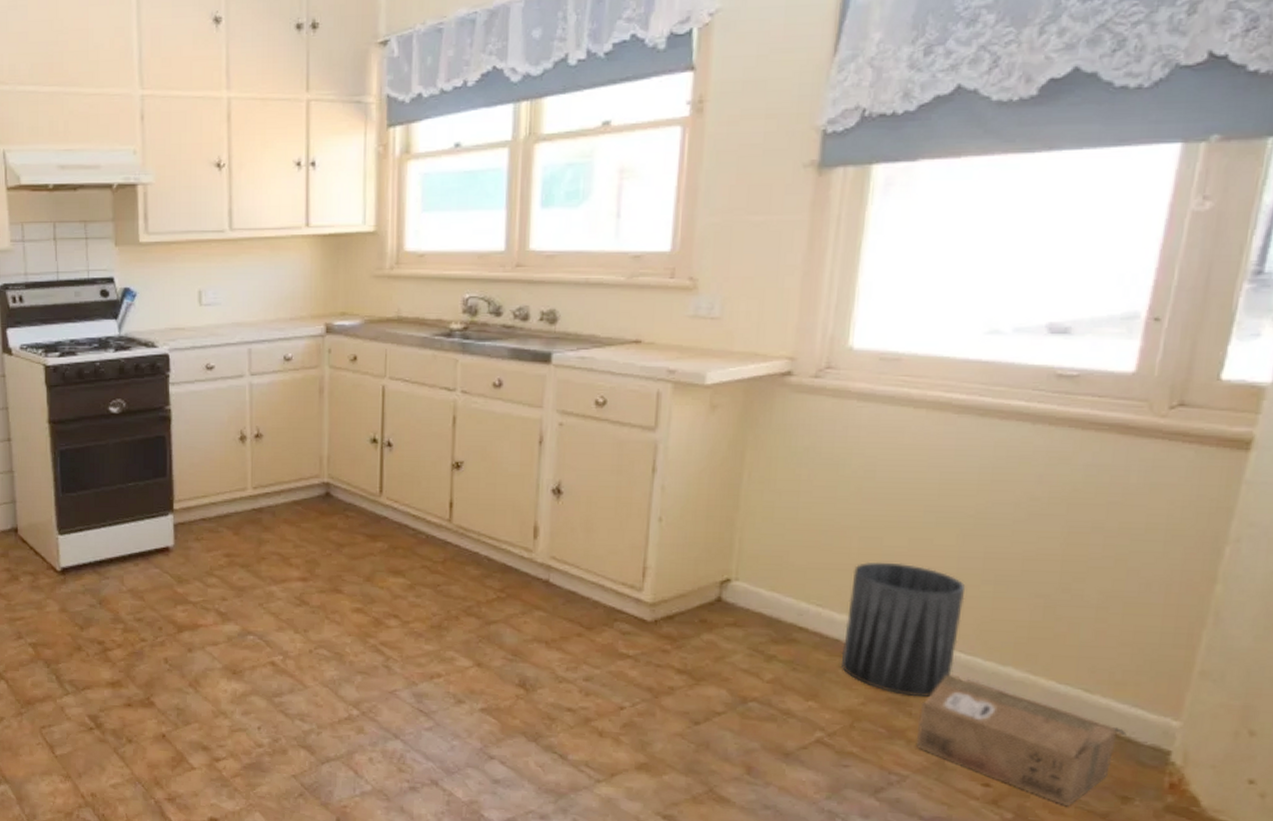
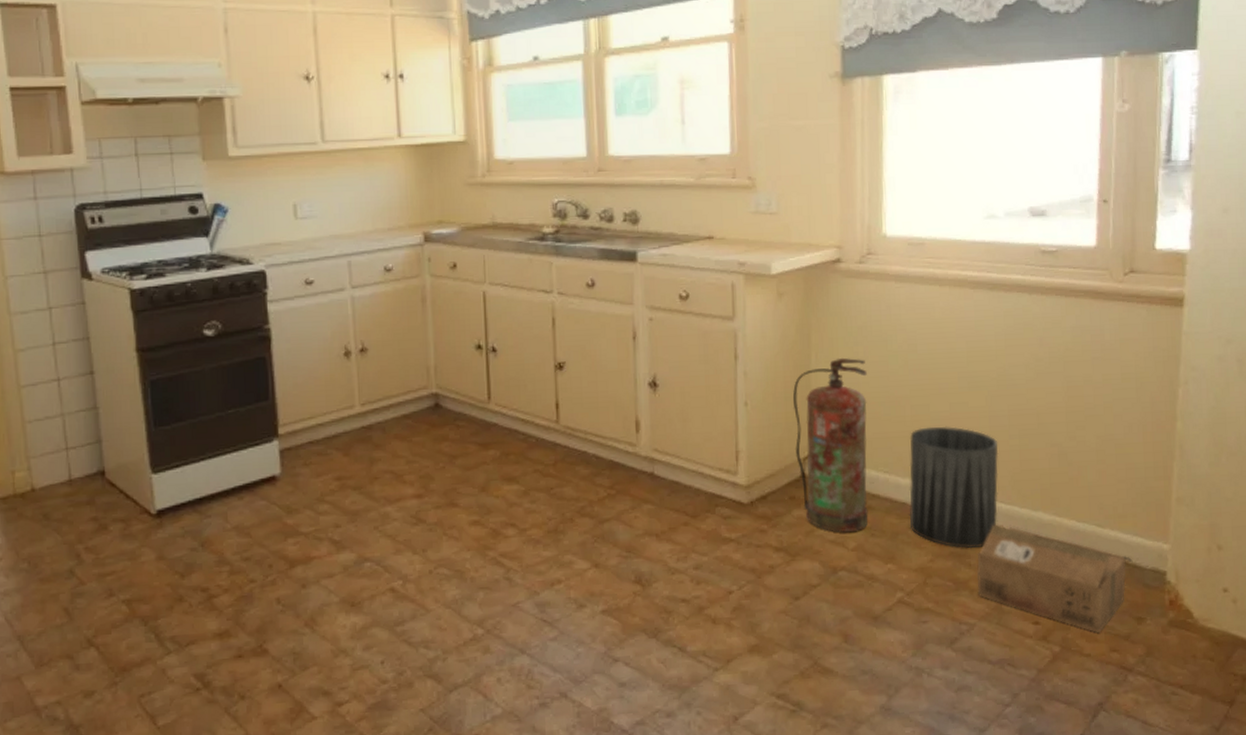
fire extinguisher: none [713,479,809,664] -> present [792,357,868,533]

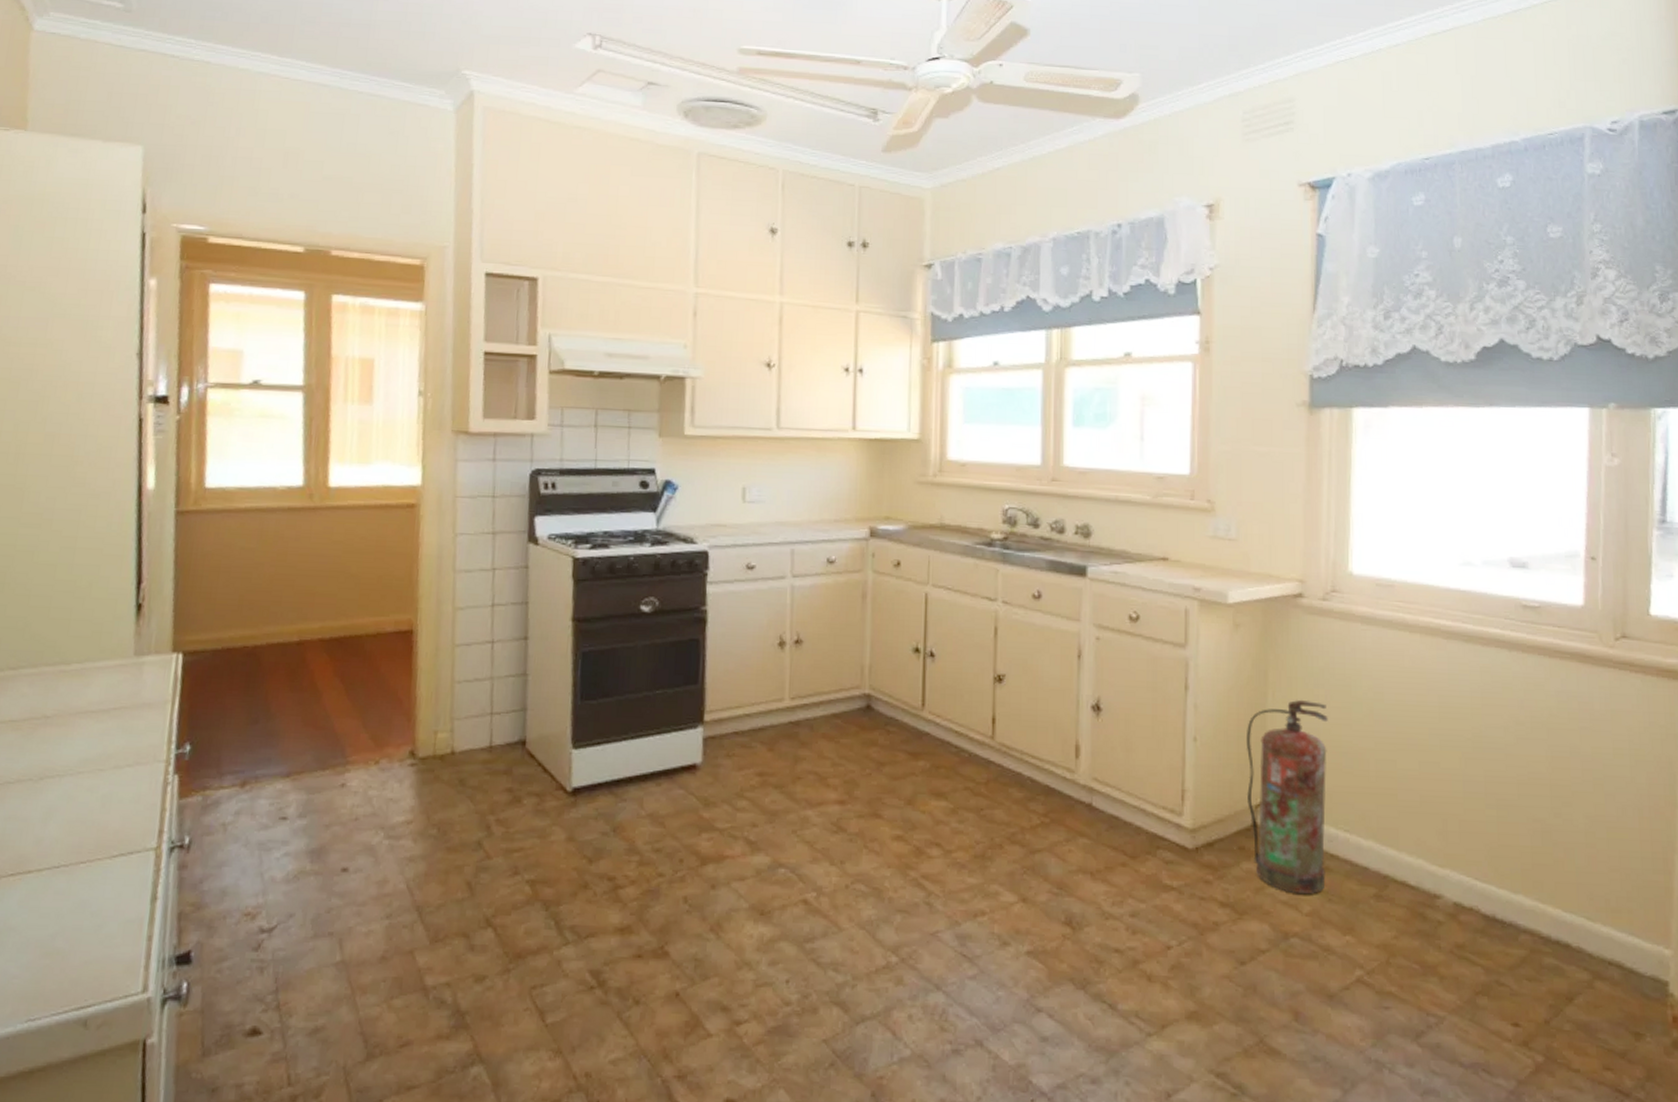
trash can: present [909,426,999,549] -> none [1371,785,1474,929]
cardboard box: present [977,524,1133,633] -> none [1447,904,1629,1045]

